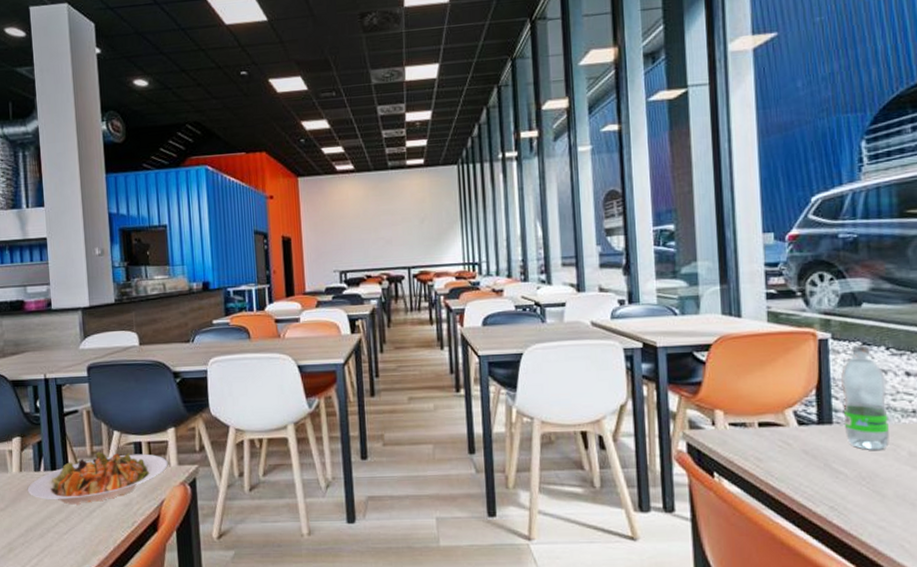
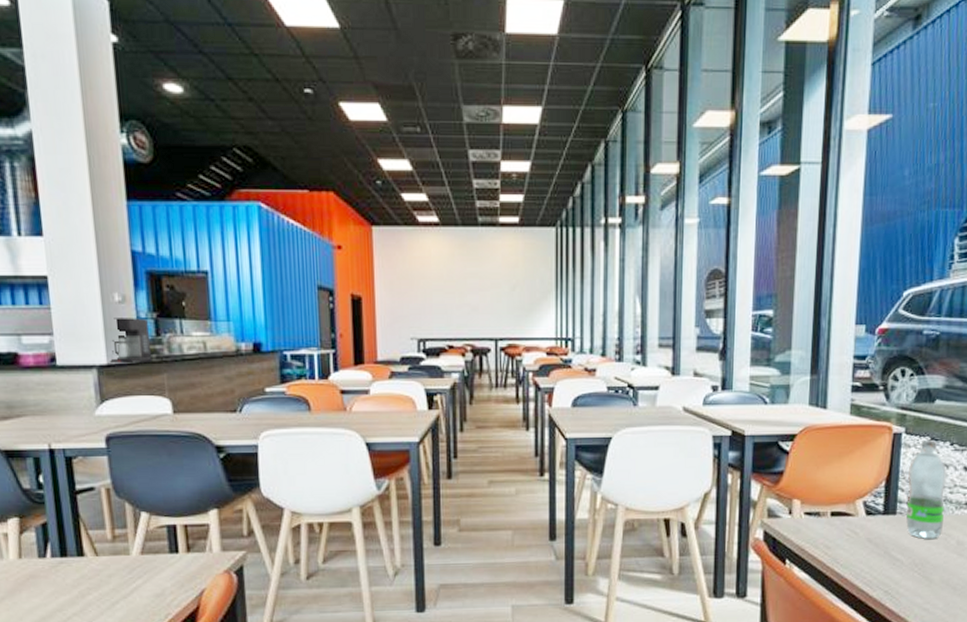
salad: present [27,451,169,505] -> none [29,535,211,596]
coffee maker: none [90,267,124,307] -> present [109,318,153,365]

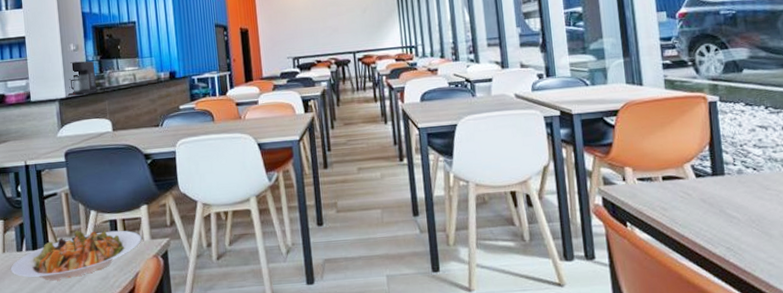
salad: none [29,535,211,596] -> present [10,230,143,281]
bottle: present [906,441,947,539] -> none [729,106,773,197]

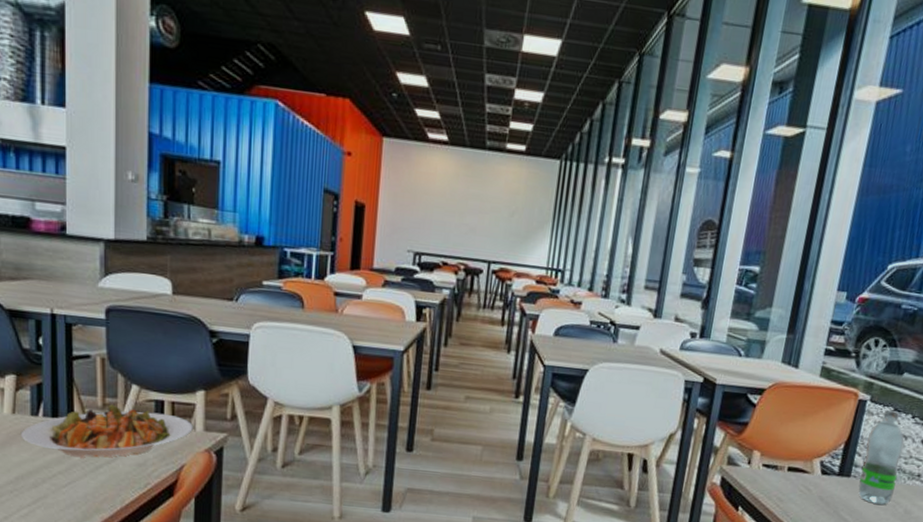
coffee maker: present [67,60,98,98] -> none [116,195,159,244]
bottle: none [729,106,773,197] -> present [858,410,905,505]

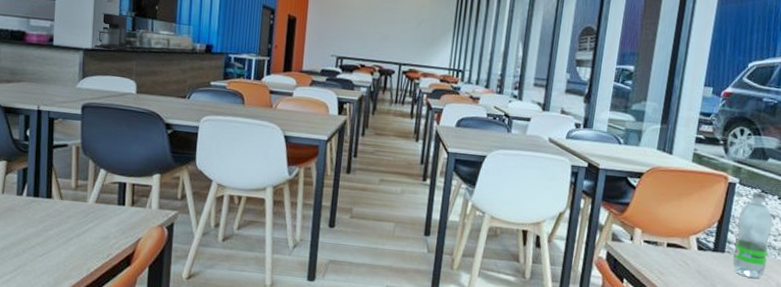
salad: present [20,404,194,458] -> none [7,186,150,232]
coffee maker: none [116,195,159,244] -> present [93,13,128,52]

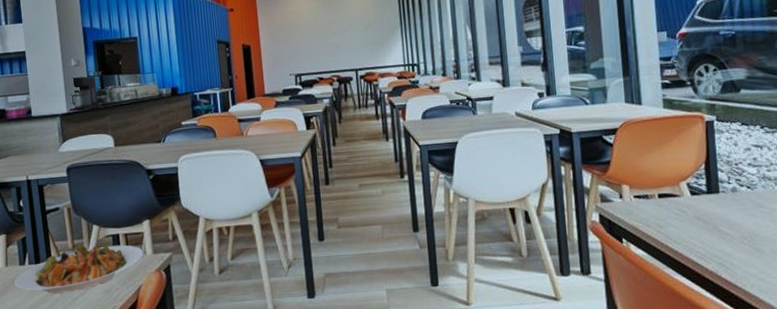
salad: none [7,186,150,232] -> present [13,244,145,294]
bottle: present [732,192,773,279] -> none [725,125,766,214]

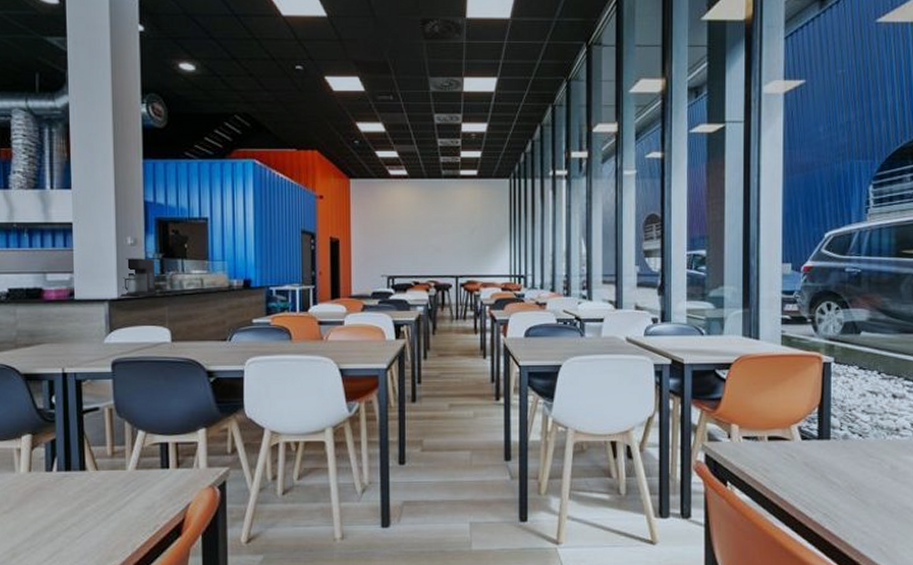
salad: present [13,244,145,294] -> none [36,452,198,507]

